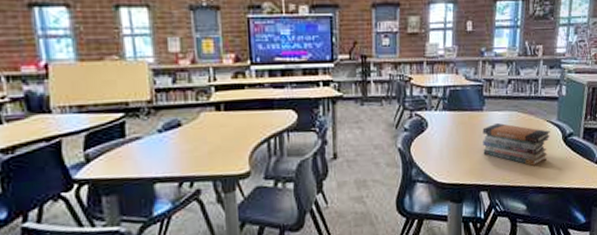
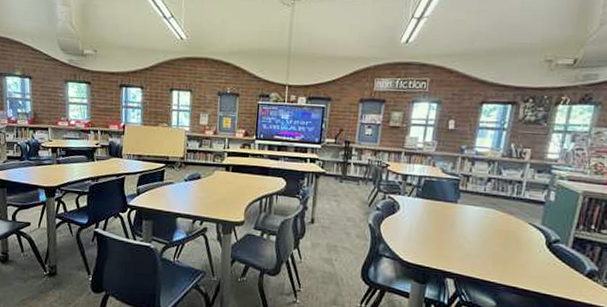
book stack: present [482,123,551,166] -> none [453,217,532,265]

